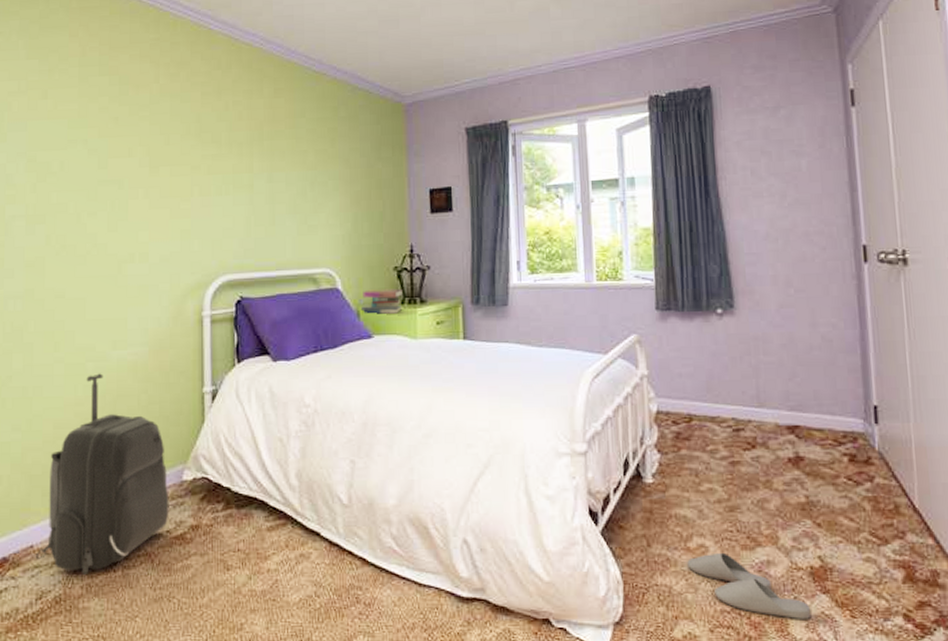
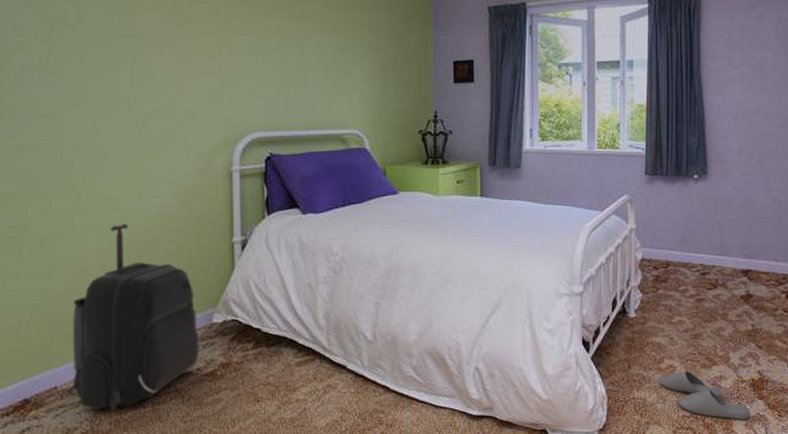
books: present [360,288,403,314] -> none [387,150,426,173]

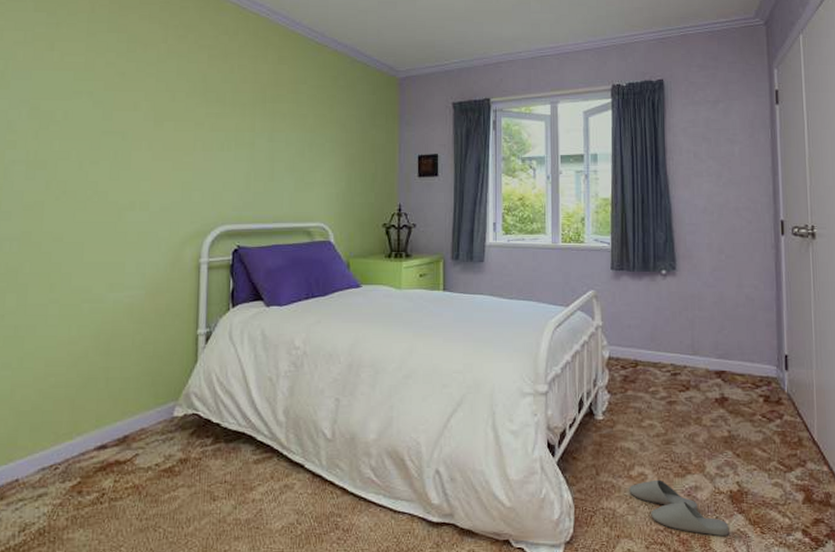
rolling backpack: present [59,223,199,411] -> none [20,314,160,507]

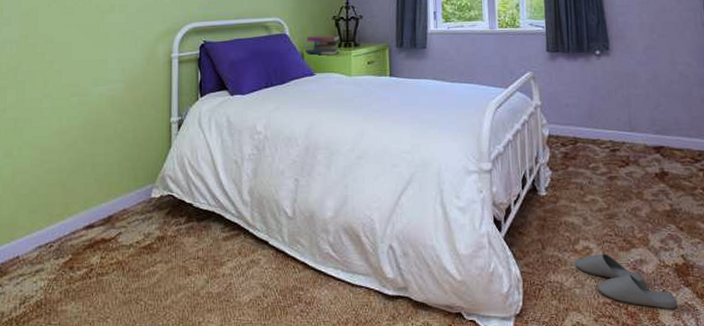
books: none [350,243,390,266] -> present [304,34,340,56]

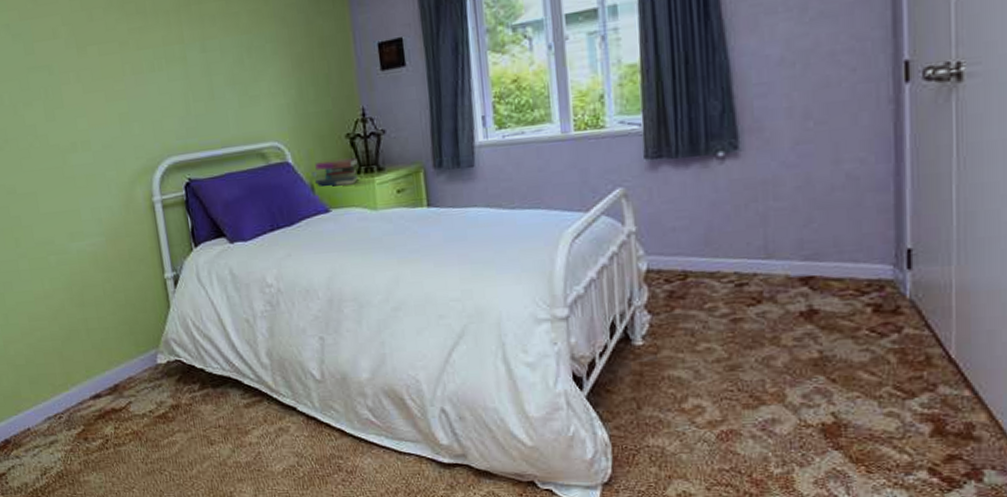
slippers: present [575,253,677,310] -> none [681,412,821,477]

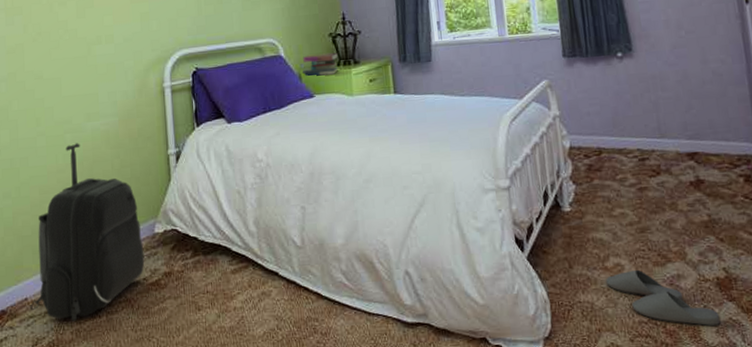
rolling backpack: none [31,266,149,452] -> present [29,143,145,321]
slippers: none [681,412,821,477] -> present [606,269,721,327]

